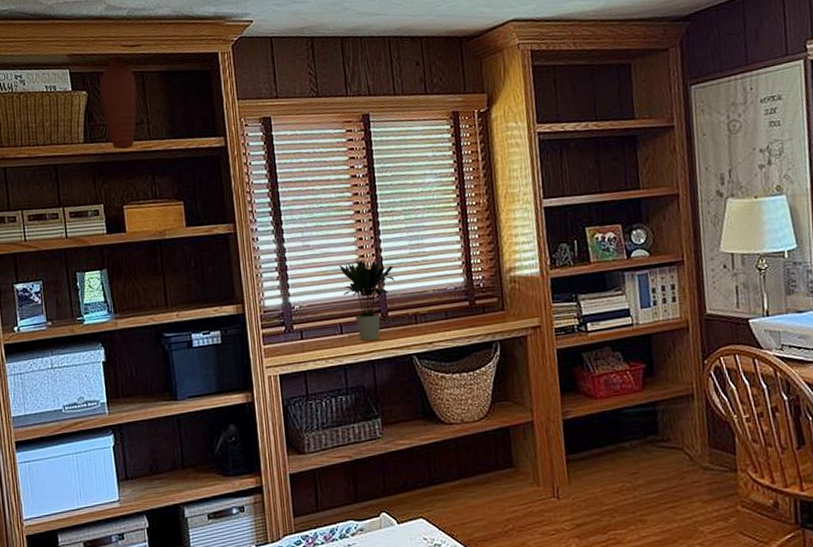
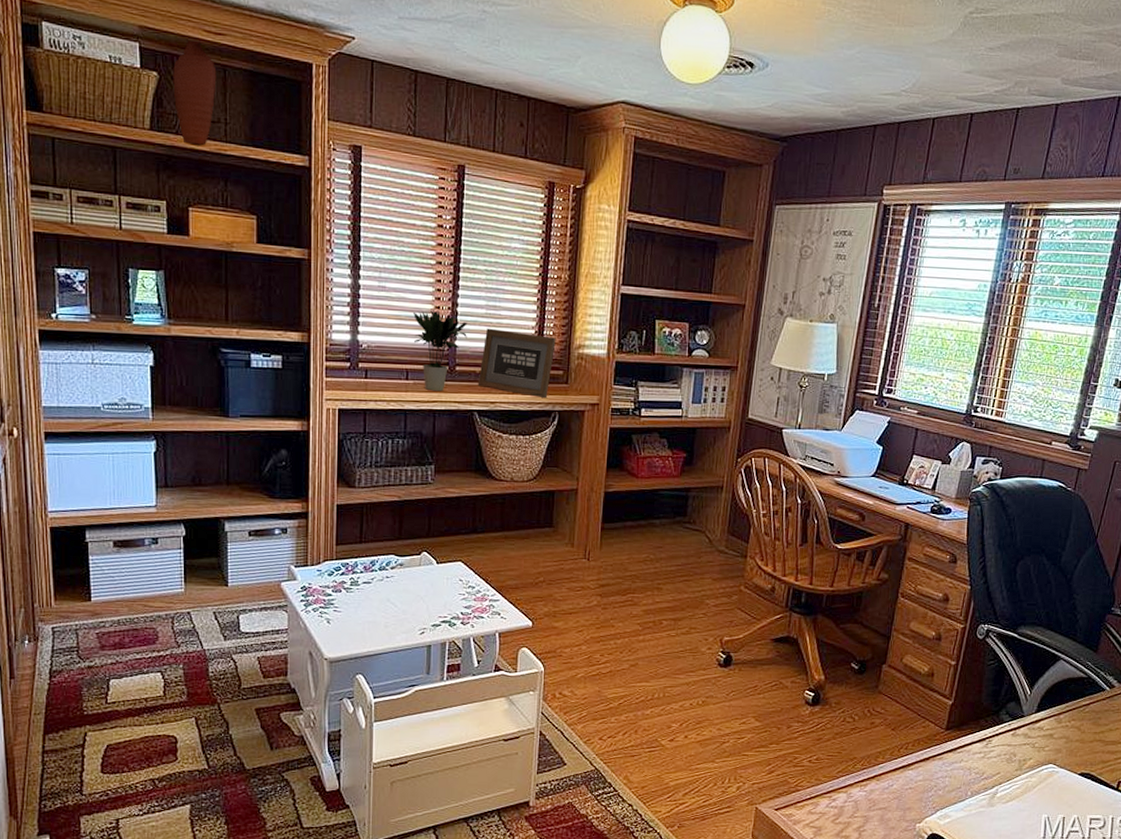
picture frame: none [412,265,486,330] -> present [477,328,556,399]

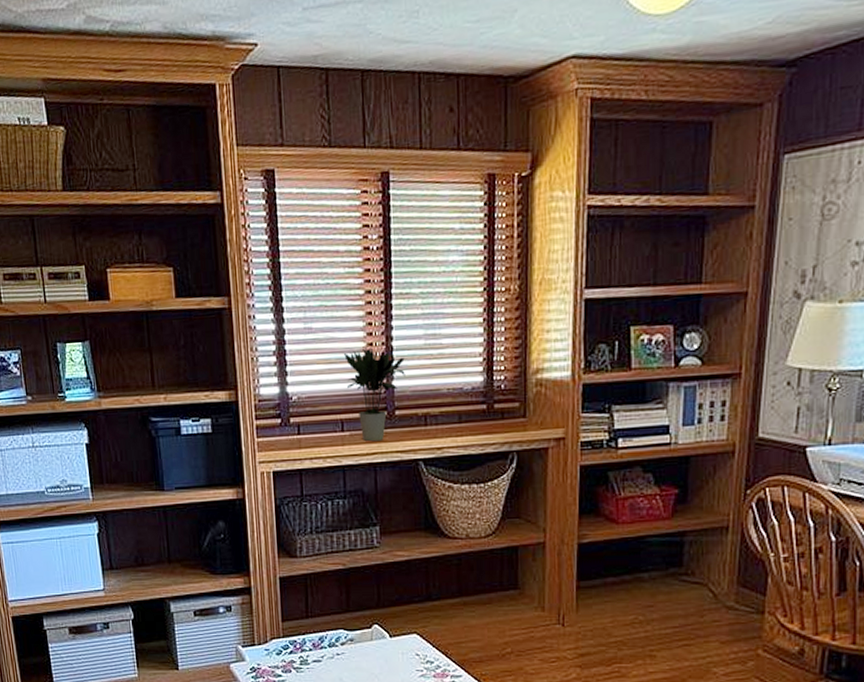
decorative vase: present [173,40,217,146] -> none [78,82,122,201]
picture frame: present [477,328,556,399] -> none [421,361,509,438]

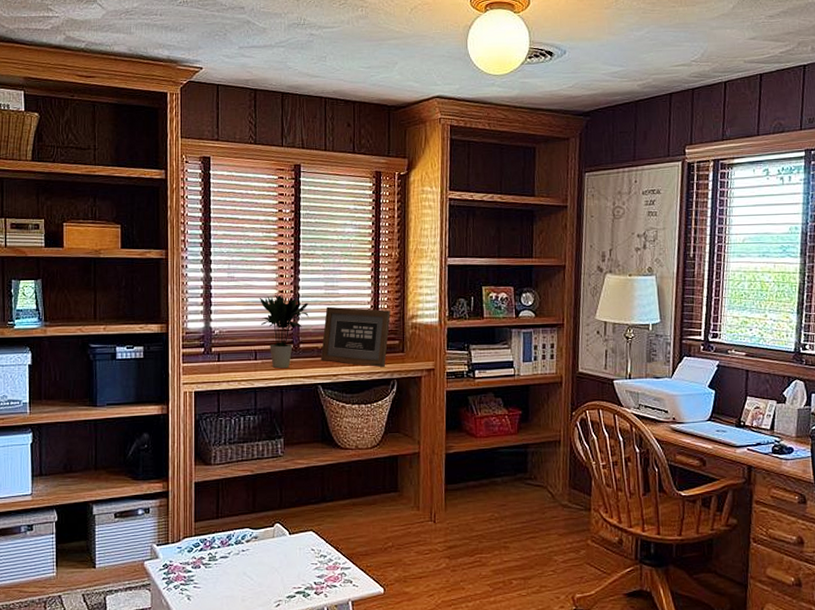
picture frame: none [421,361,509,438] -> present [320,306,391,368]

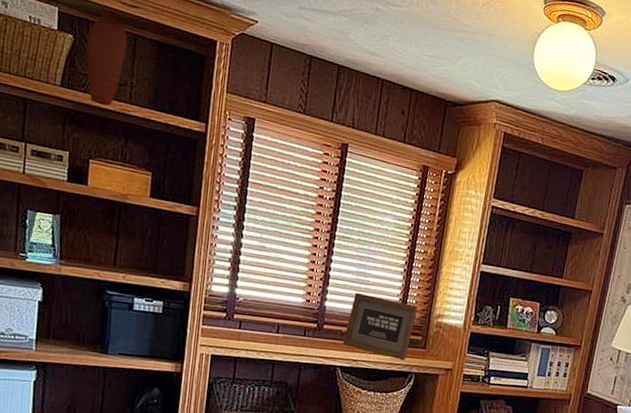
decorative vase: none [51,84,87,170] -> present [86,9,128,106]
potted plant: present [259,293,309,369] -> none [287,271,338,347]

